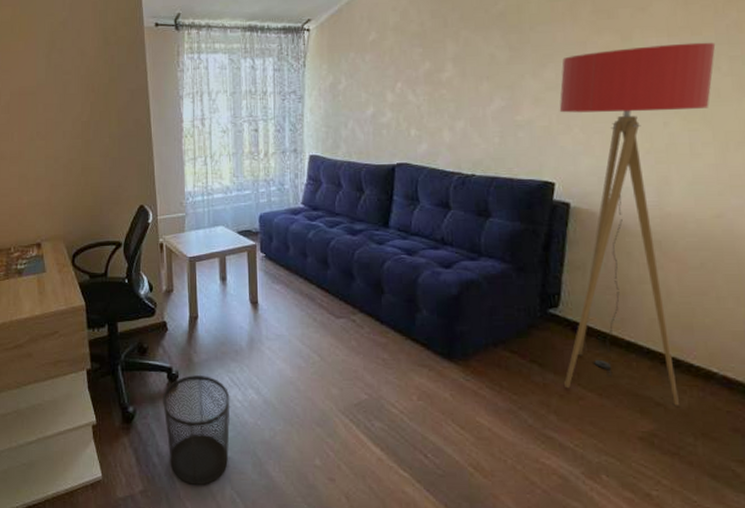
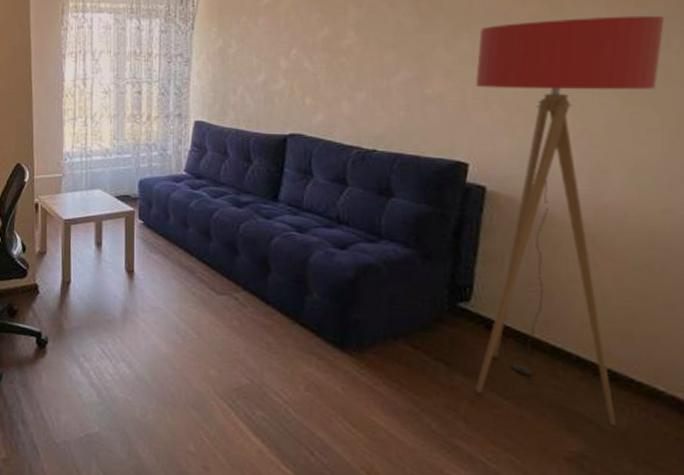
waste bin: present [163,374,230,486] -> none [30,342,101,460]

